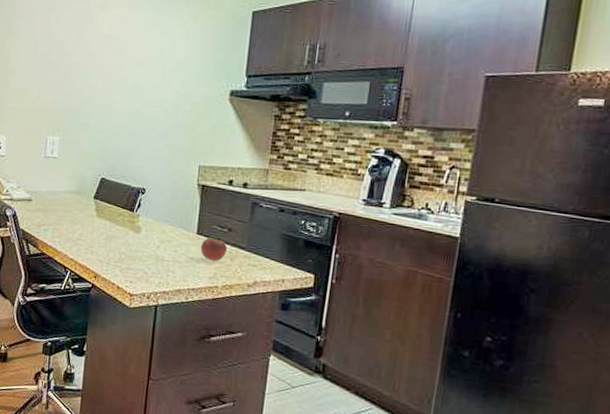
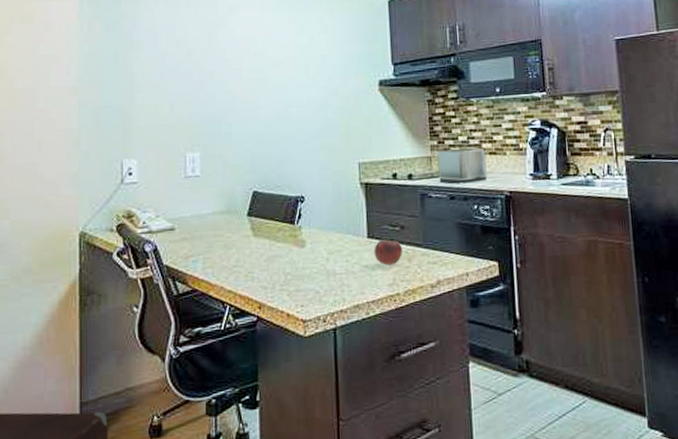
toaster: none [272,164,323,200] -> present [436,148,487,184]

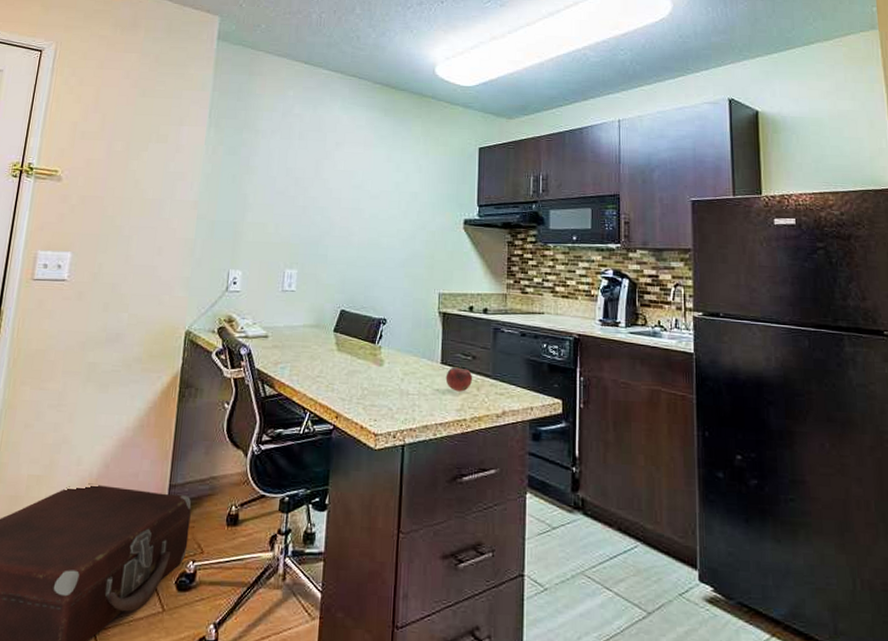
toaster: present [436,148,487,184] -> none [511,288,558,323]

